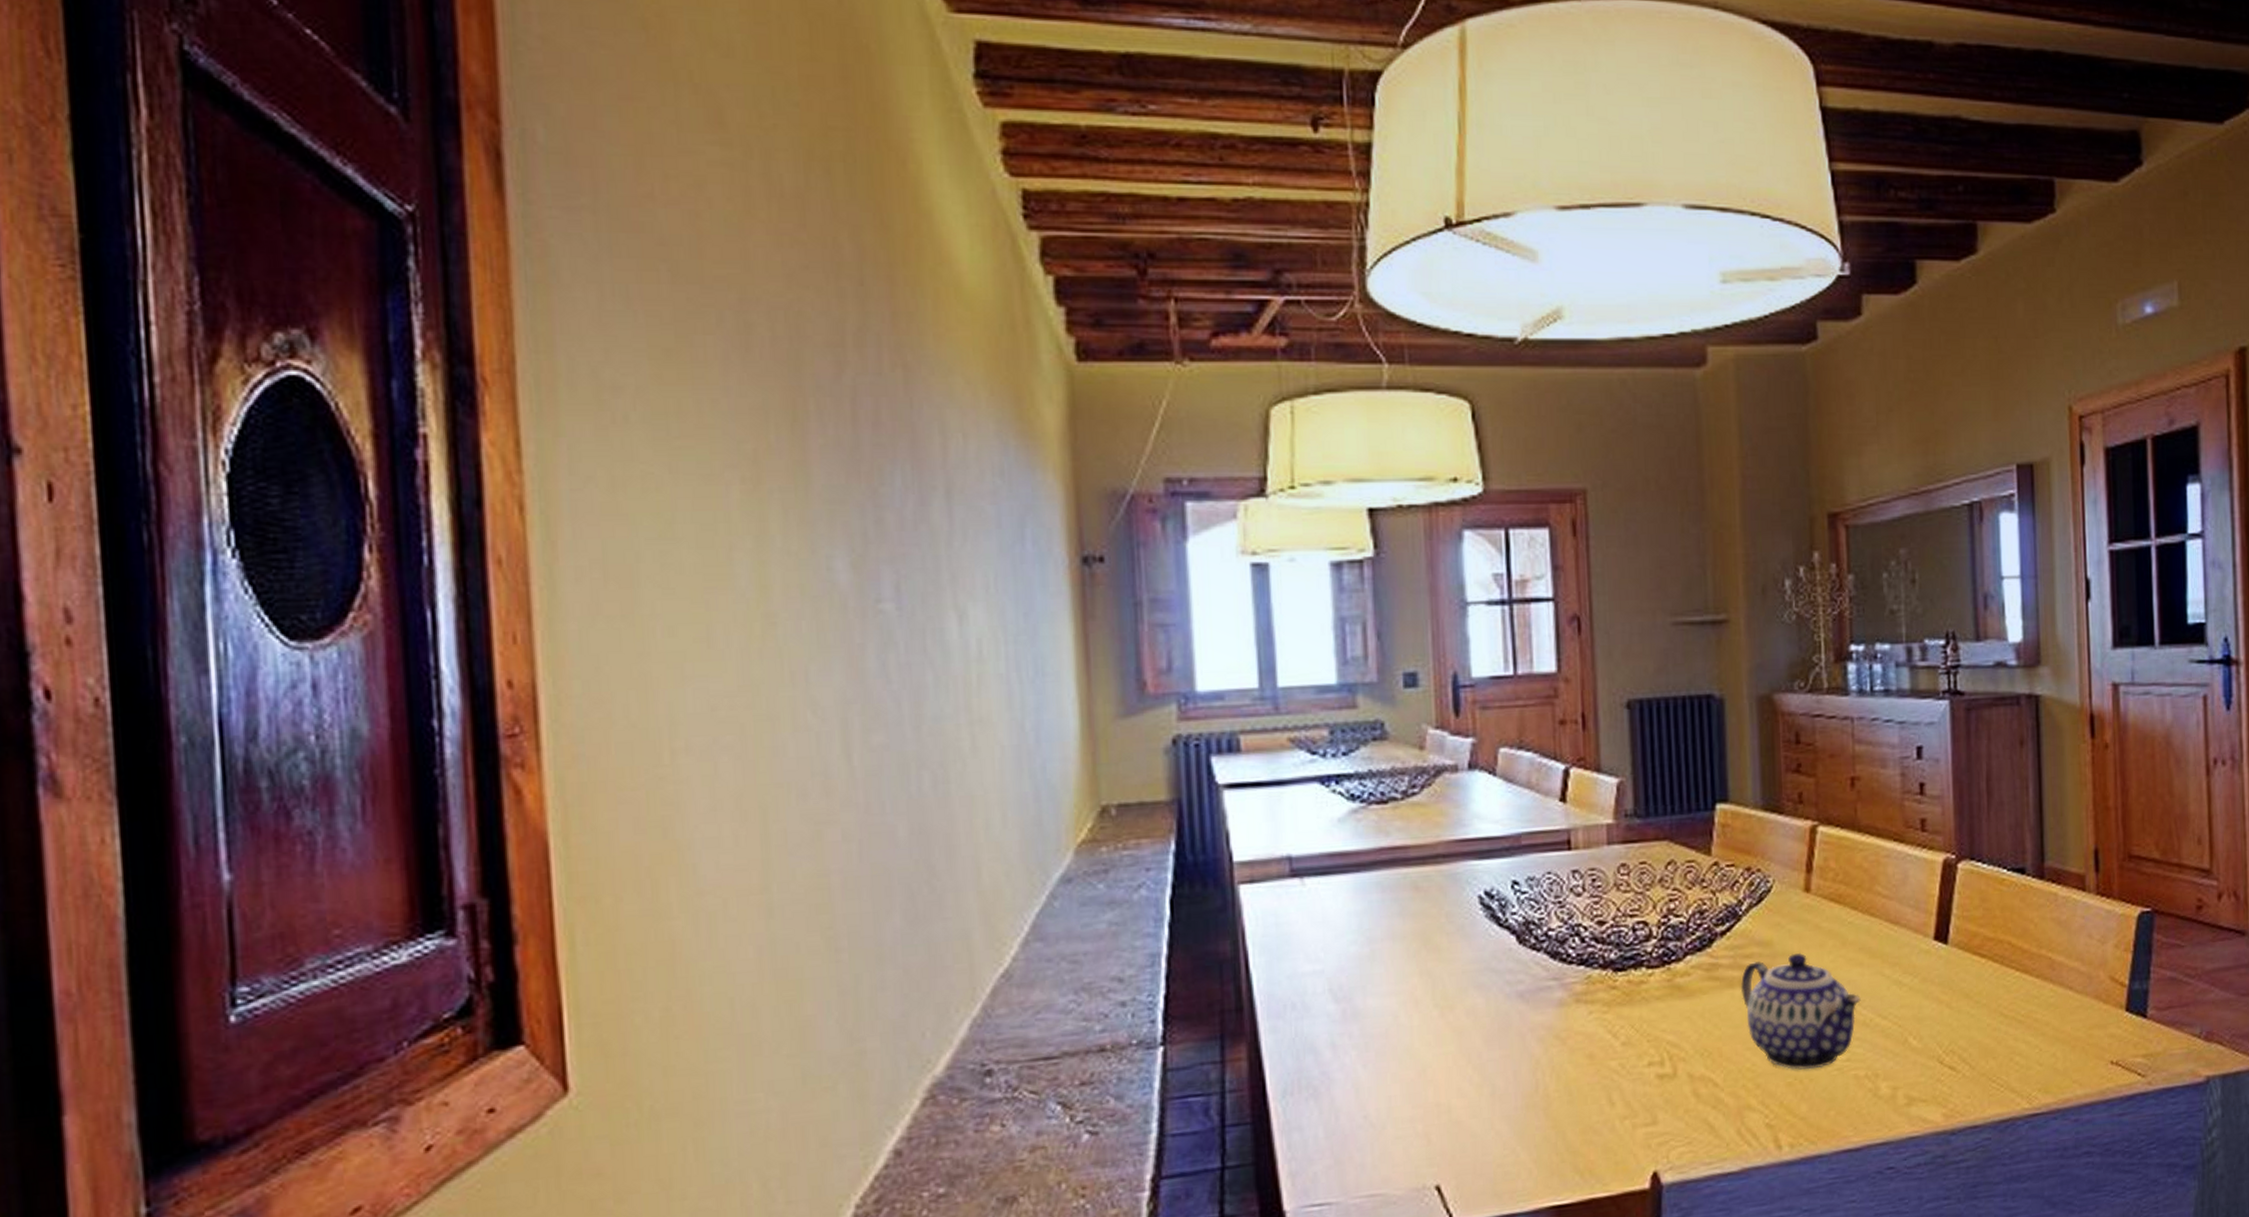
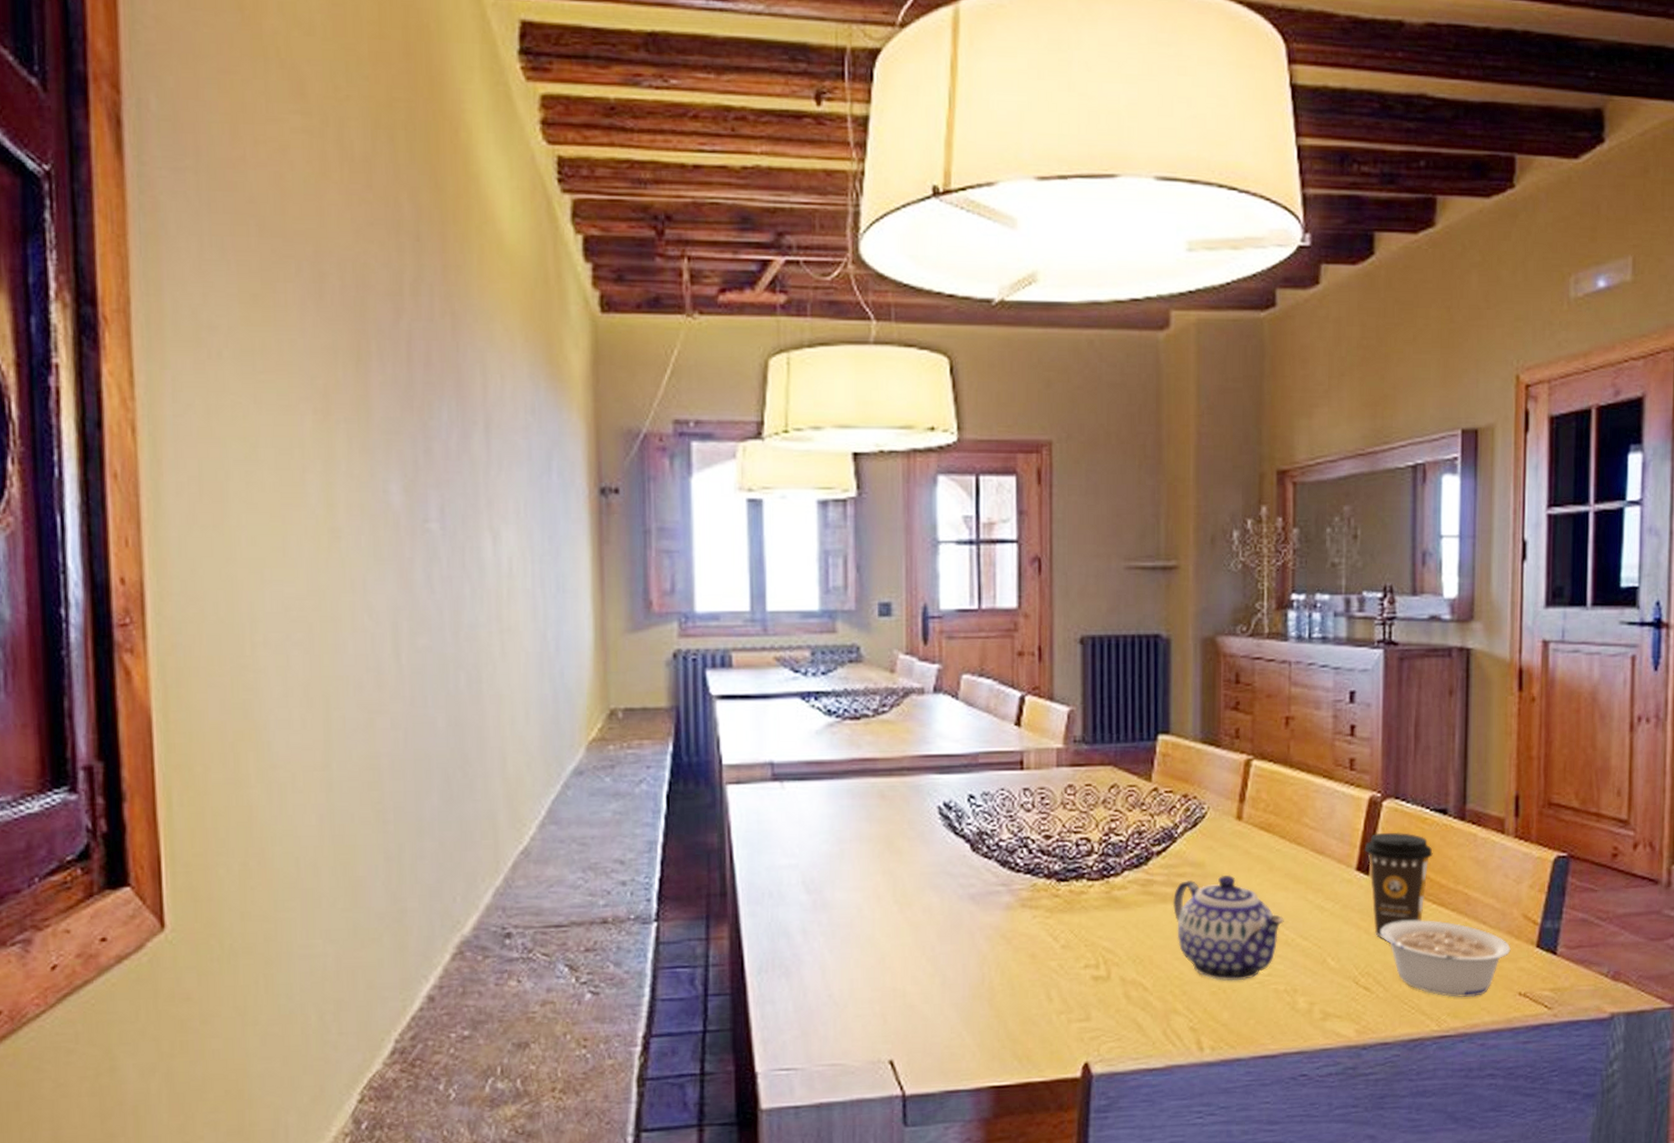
coffee cup: none [1941,895,2013,1012] -> present [1364,832,1433,938]
legume: none [1963,989,2100,1071] -> present [1381,920,1511,998]

